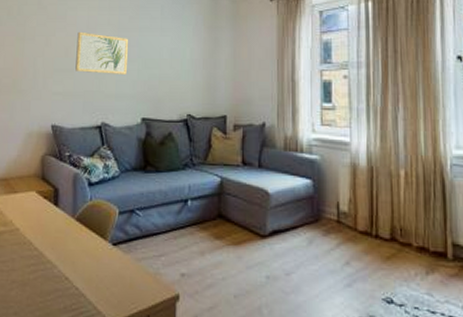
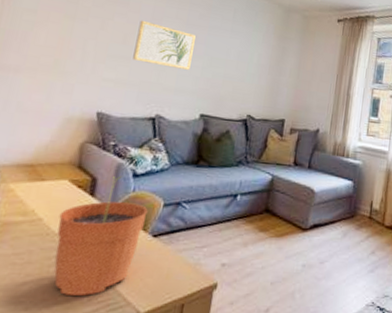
plant pot: none [32,185,105,303] -> present [54,176,148,296]

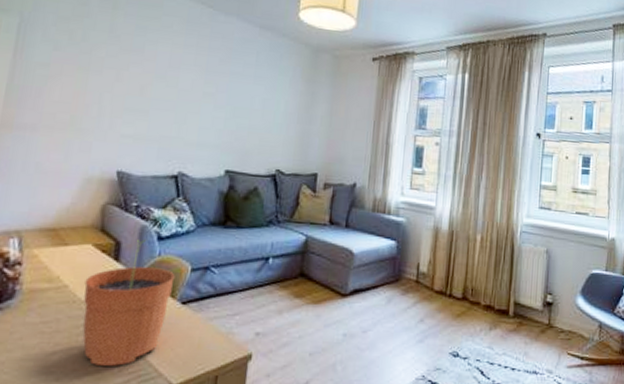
wall art: present [133,20,196,70] -> none [151,69,216,122]

